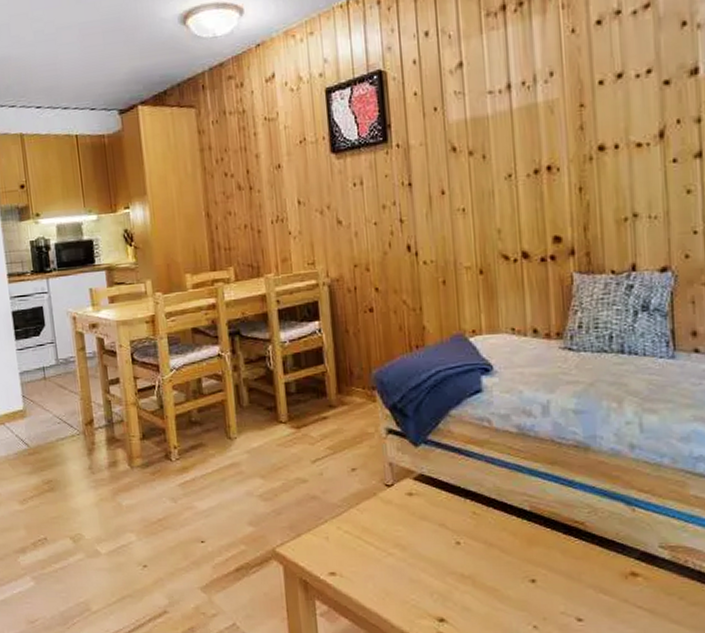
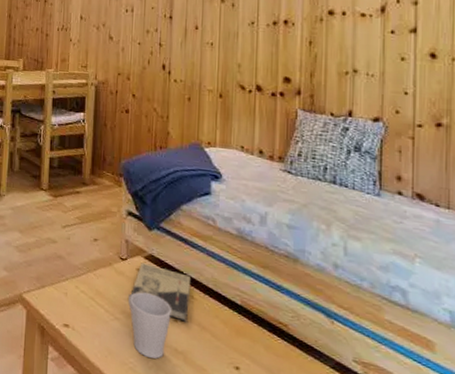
mug: none [401,518,453,591] -> present [128,292,171,359]
book: none [403,485,472,542] -> present [132,262,190,322]

